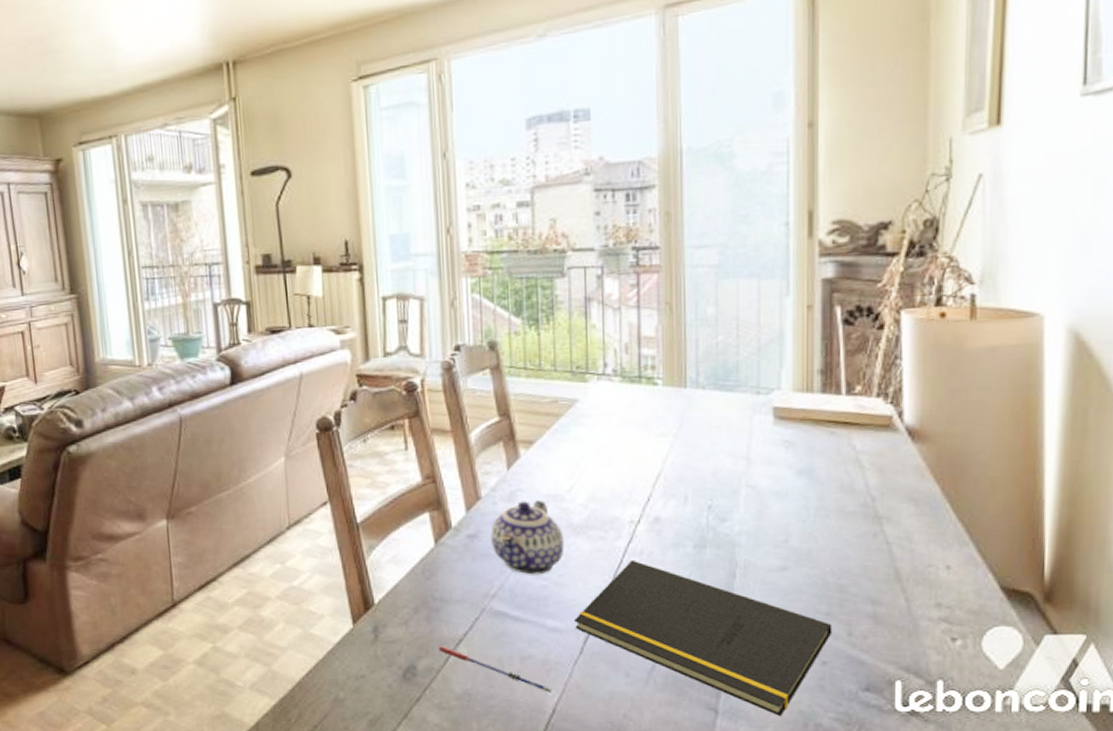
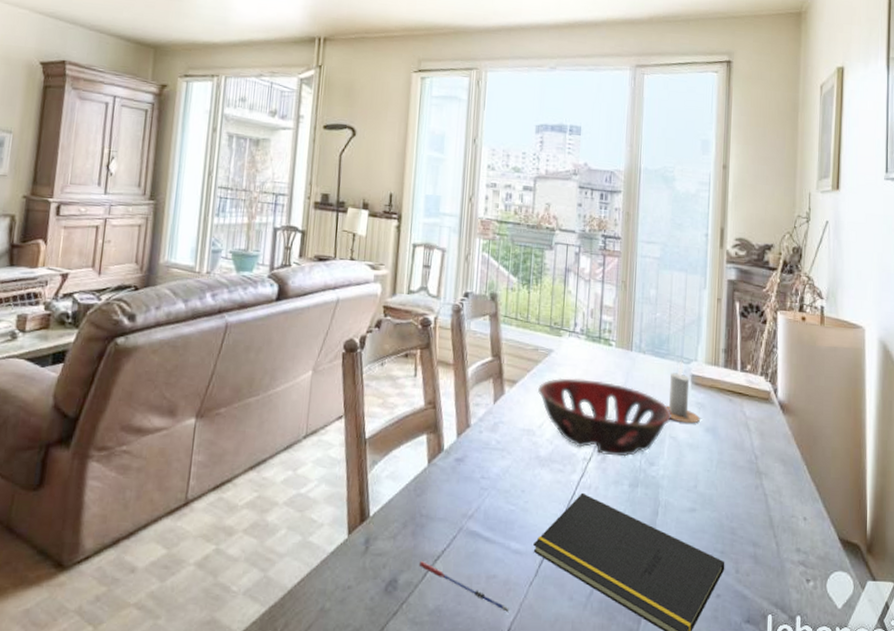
teapot: present [490,500,565,575] -> none [473,432,532,500]
decorative bowl: none [563,429,747,516] -> present [538,378,671,457]
candle: none [738,391,788,468] -> present [666,360,700,424]

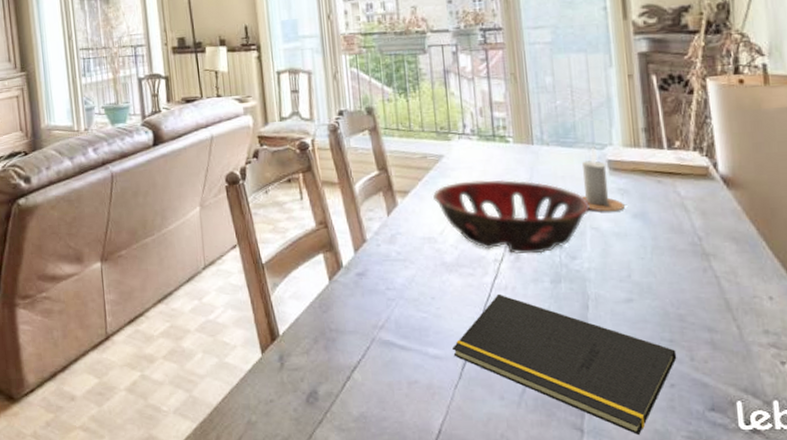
pen: present [418,561,509,613] -> none [336,373,437,416]

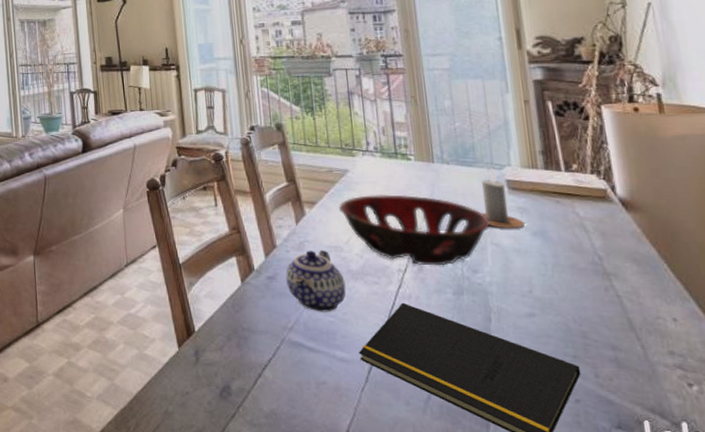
teapot: none [376,242,440,308] -> present [285,250,346,312]

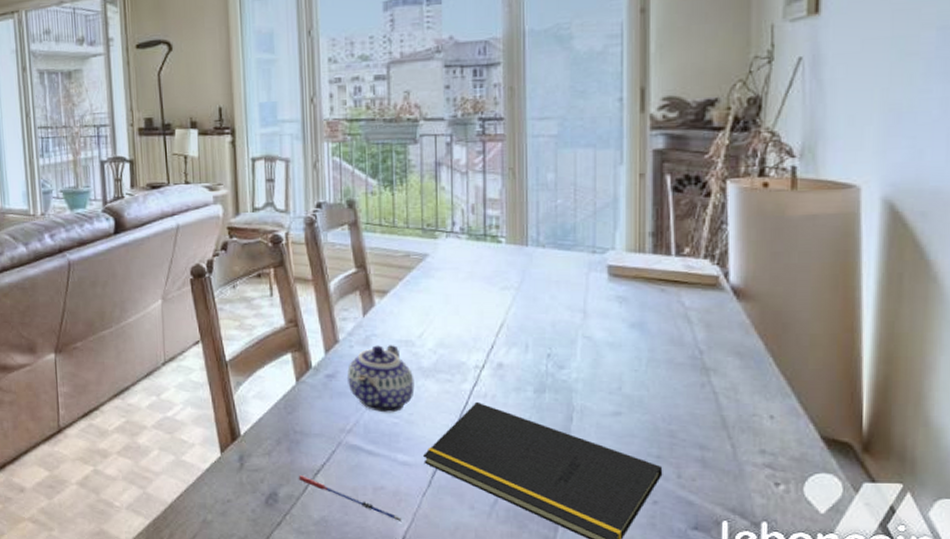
pen: none [248,370,344,417] -> present [298,475,402,523]
decorative bowl: present [339,194,490,266] -> none [414,282,583,362]
candle: present [481,167,525,229] -> none [575,251,622,320]

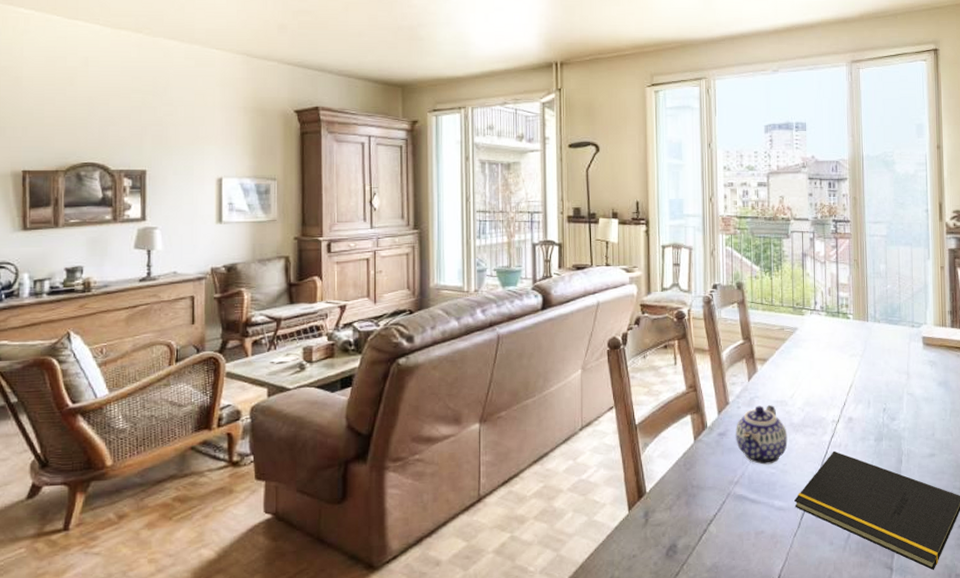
pen: present [298,475,402,523] -> none [694,526,778,562]

